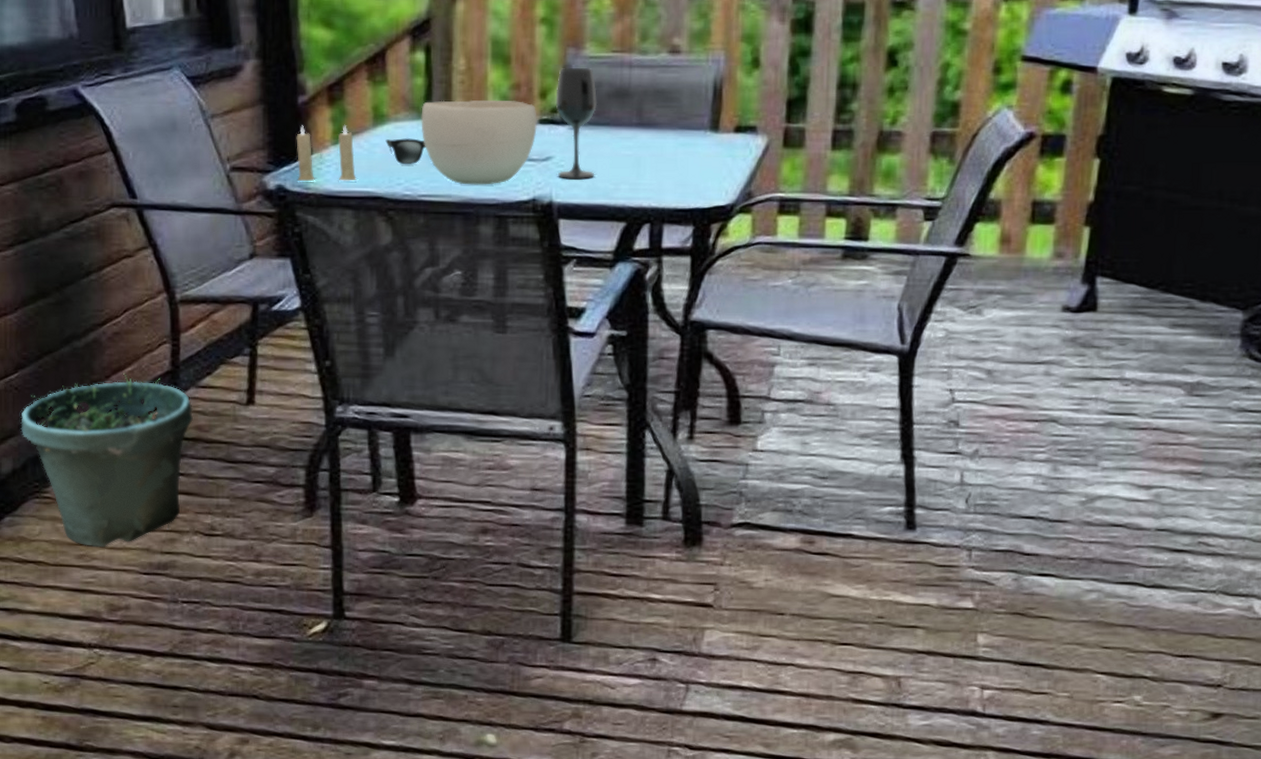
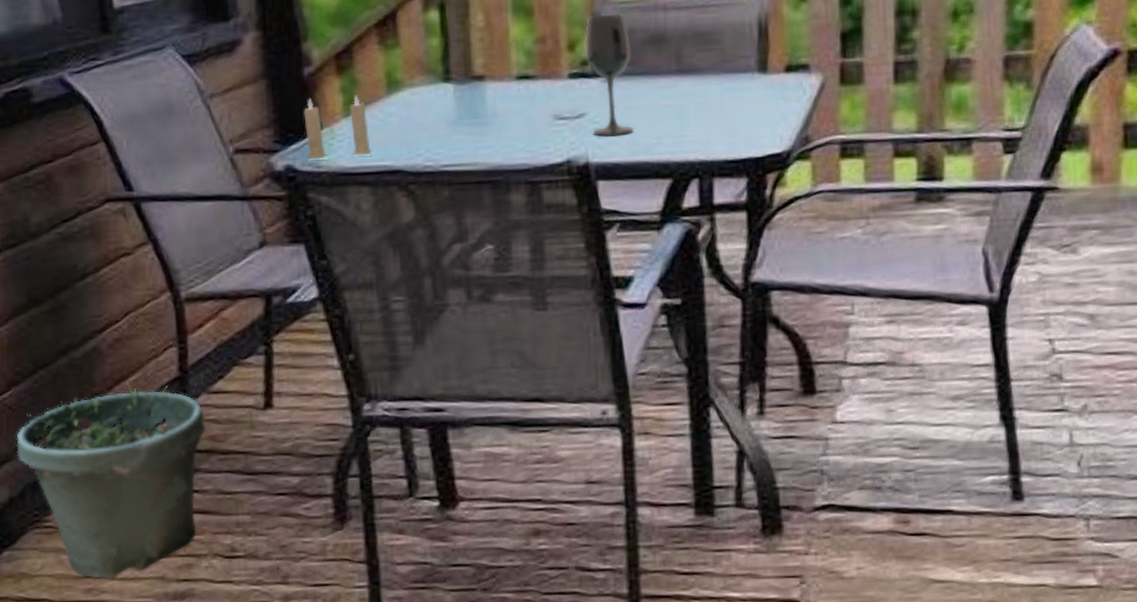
sunglasses: present [385,138,426,165] -> none [401,104,446,134]
bowl: present [421,99,537,185] -> none [438,55,567,151]

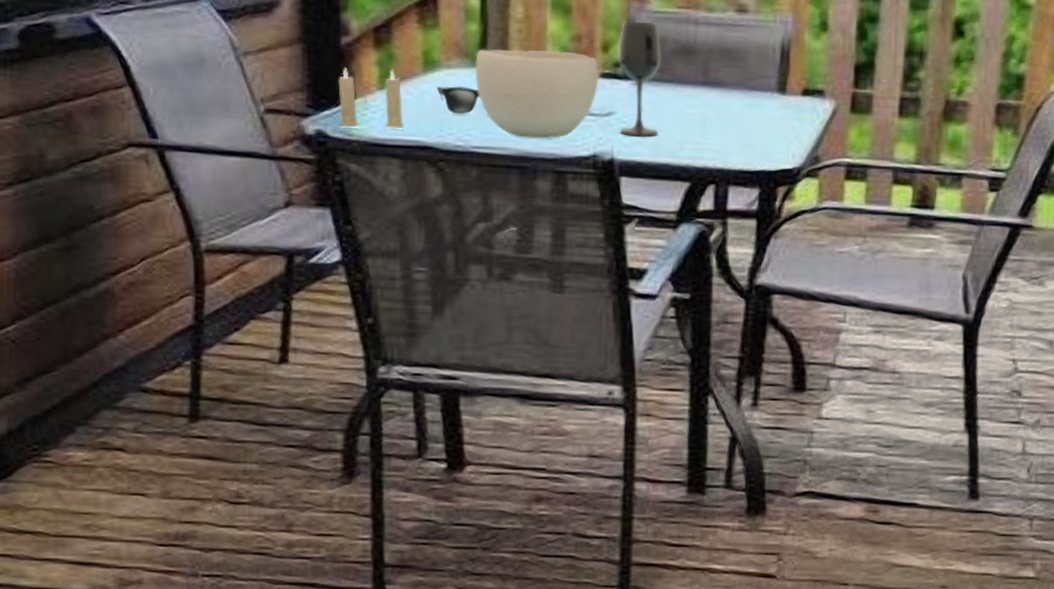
pot: present [16,382,207,579] -> none [18,326,219,517]
sunglasses: none [401,104,446,134] -> present [436,86,480,115]
bowl: none [438,55,567,151] -> present [475,48,599,139]

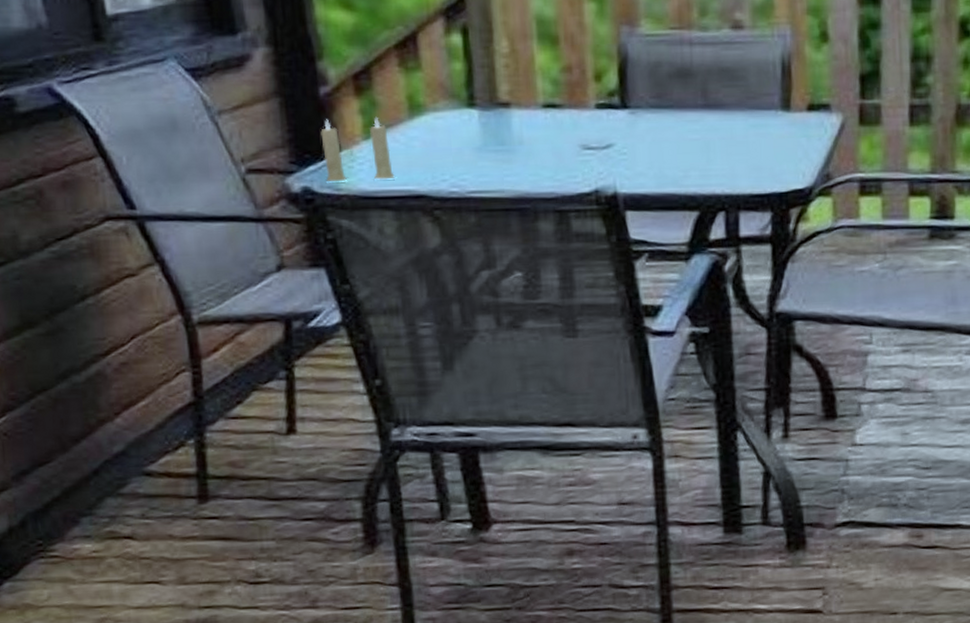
sunglasses: present [436,86,480,115] -> none [424,129,471,159]
bowl: present [475,48,599,139] -> none [462,84,594,178]
wine glass: present [618,21,662,136] -> none [612,46,662,167]

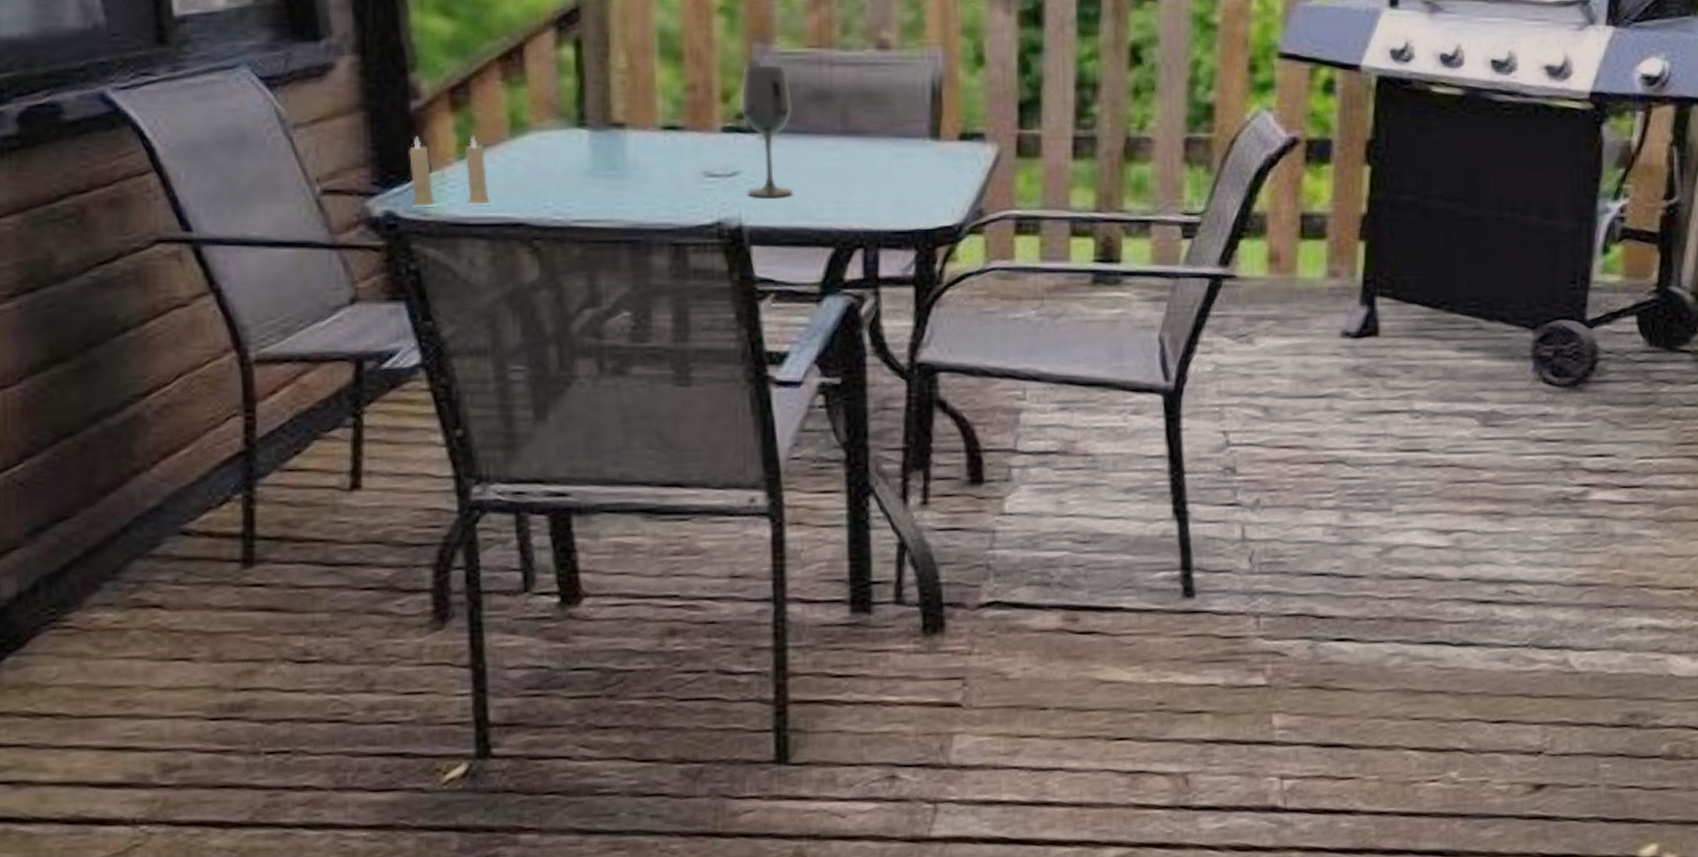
wine glass: none [612,46,662,167] -> present [741,65,794,197]

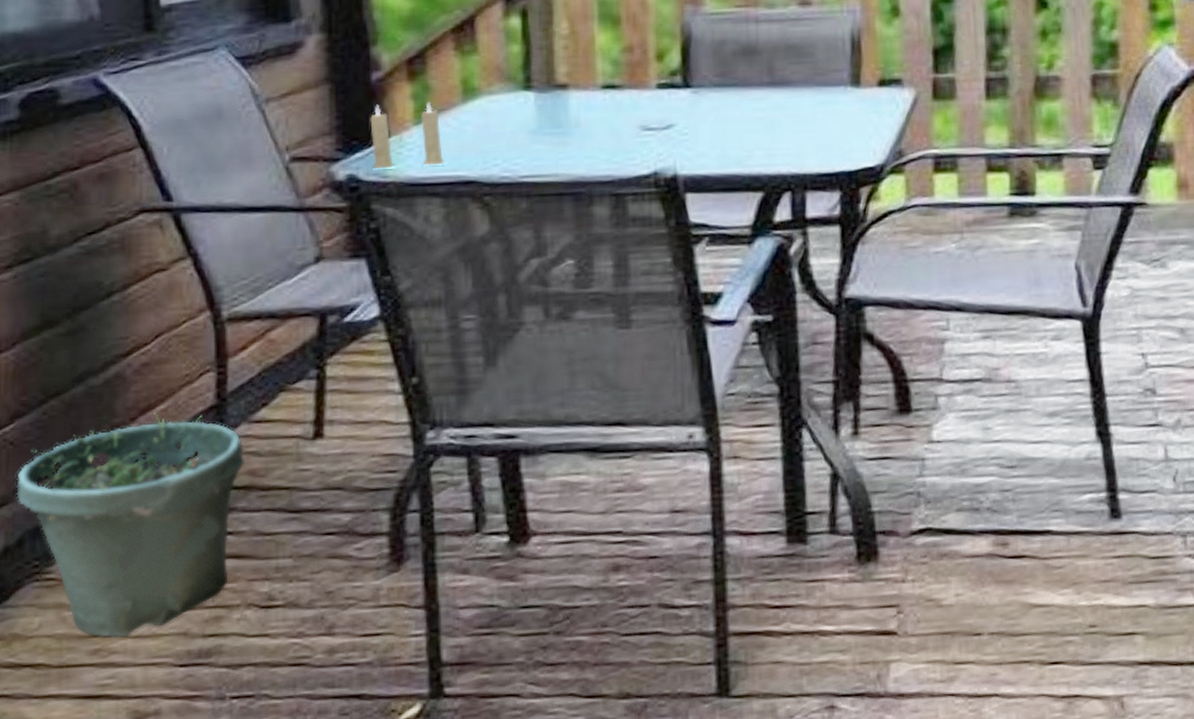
pot: none [28,456,278,689] -> present [16,412,246,638]
wine glass: present [741,65,794,197] -> none [674,24,725,147]

